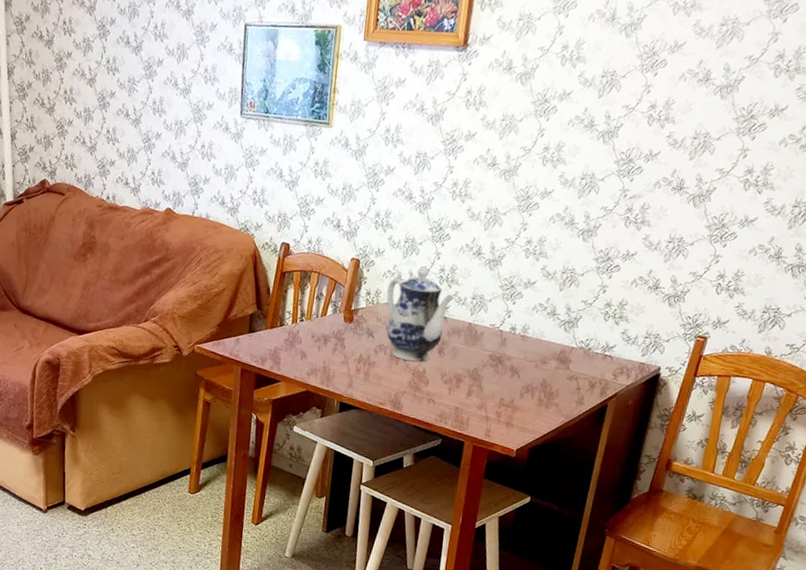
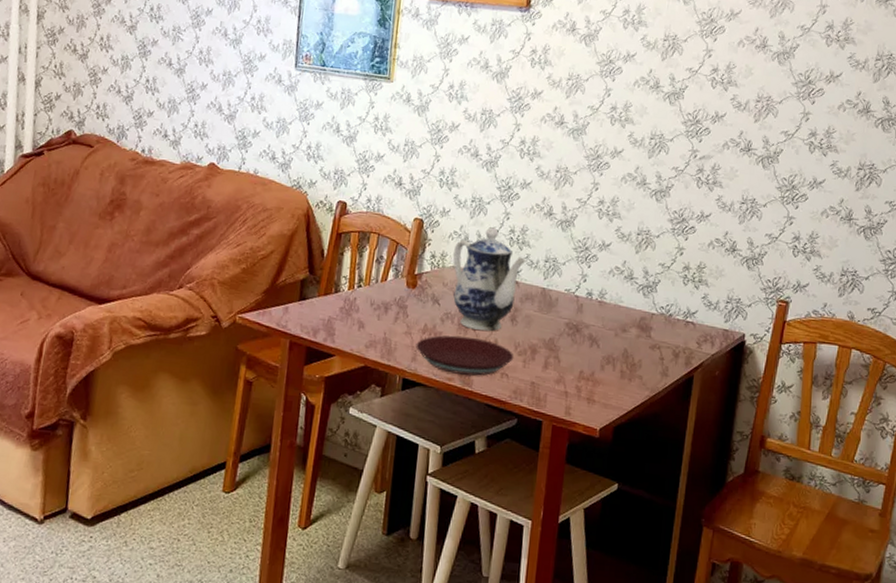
plate: none [352,365,441,402] -> present [416,335,514,377]

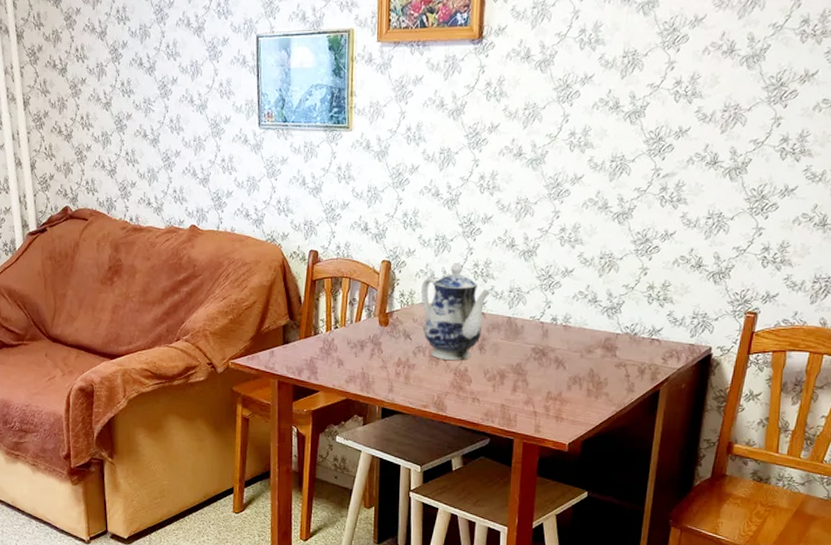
plate: present [416,335,514,377] -> none [392,366,484,403]

